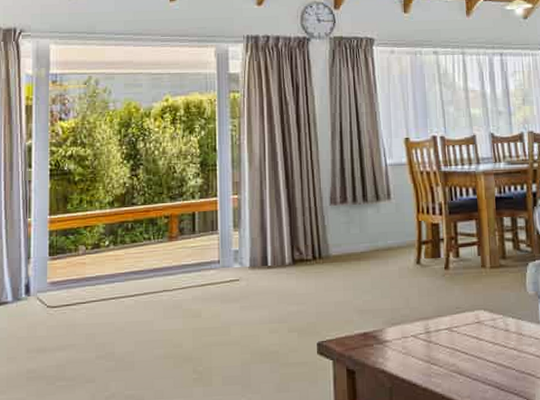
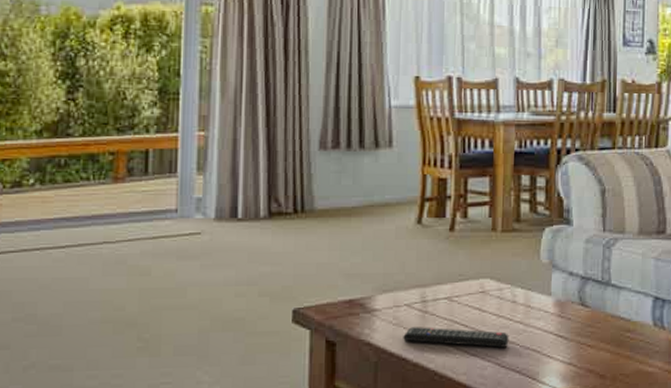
remote control: none [412,355,506,372] -> present [403,327,509,348]

